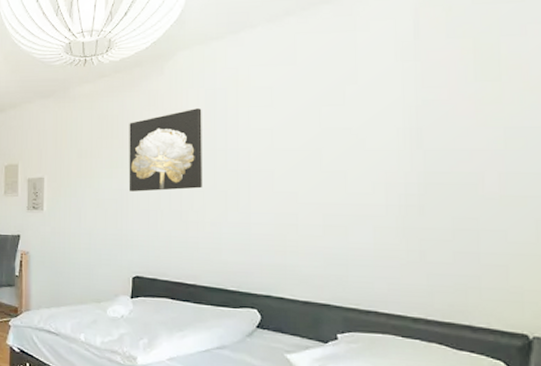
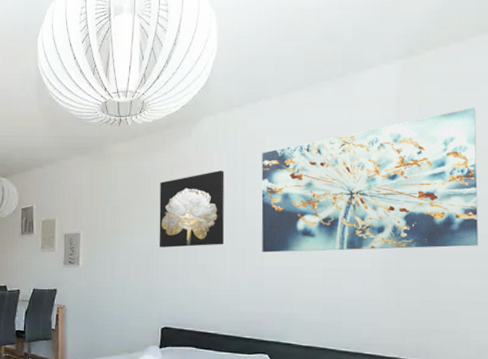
wall art: none [246,22,532,196] -> present [261,108,478,253]

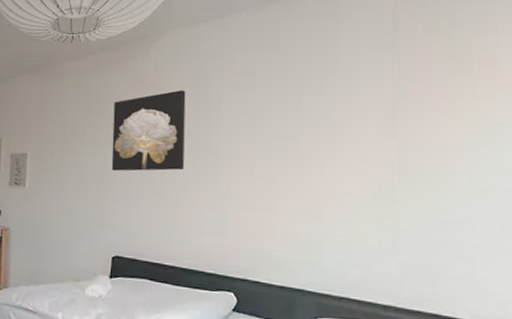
wall art: present [261,108,478,253] -> none [228,20,499,181]

